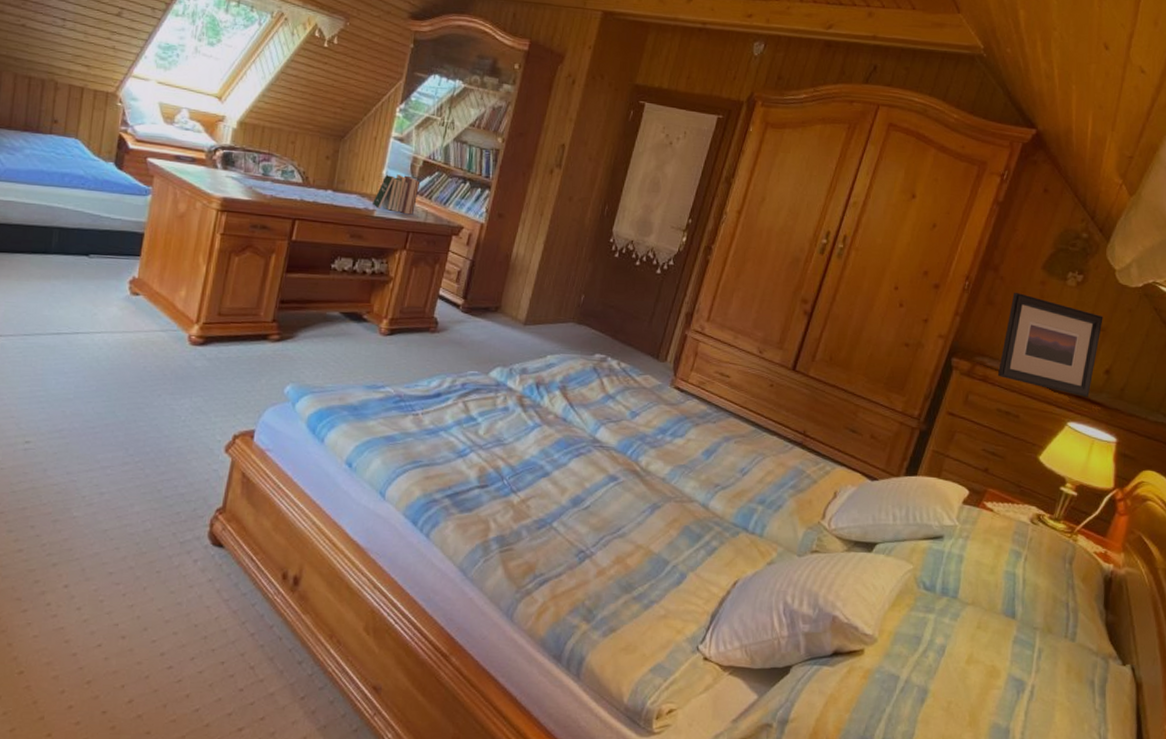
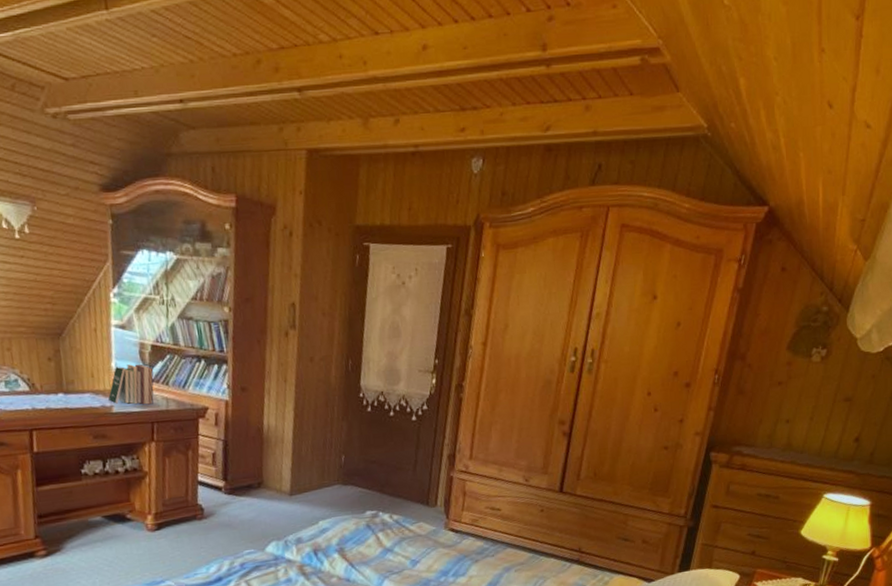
picture frame: present [998,292,1103,398] -> none [755,377,849,468]

